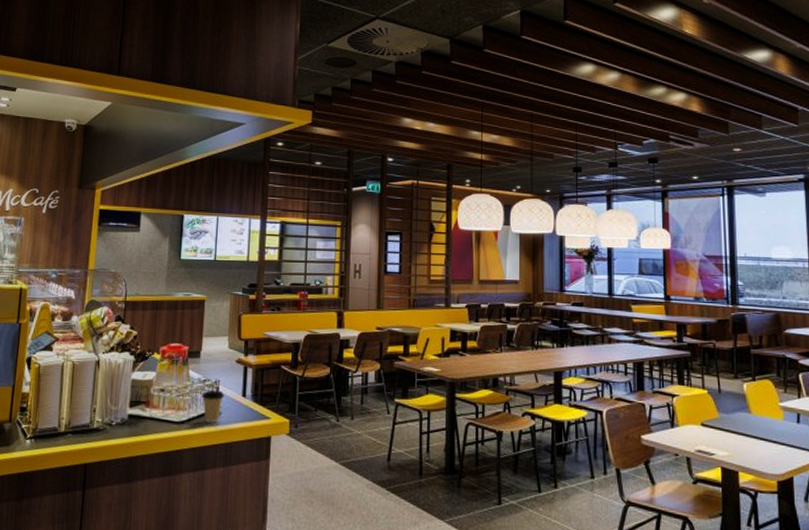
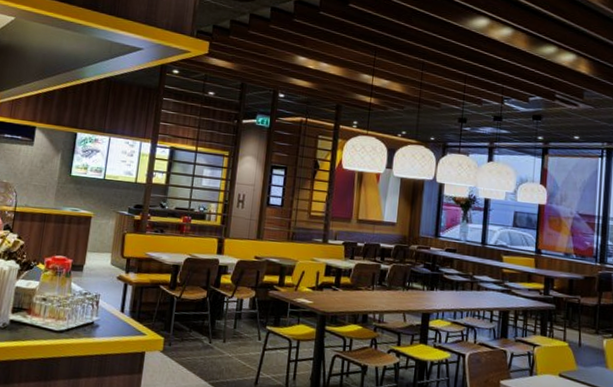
coffee cup: present [201,390,224,423] -> none [81,303,103,335]

